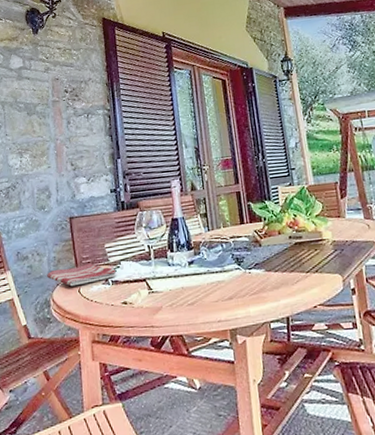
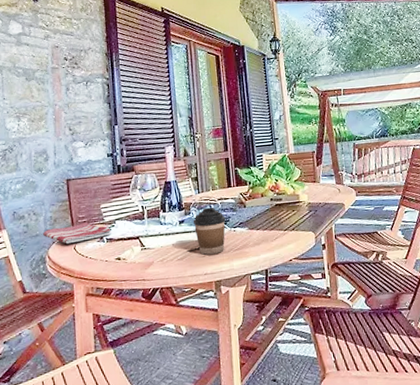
coffee cup: none [203,246,240,300] -> present [193,207,226,255]

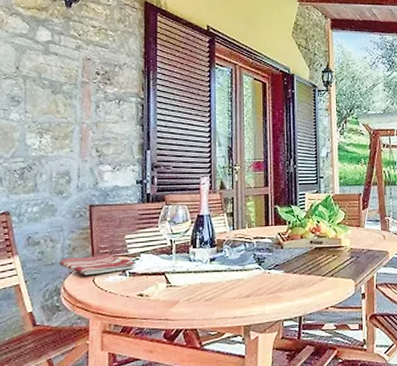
coffee cup: present [193,207,226,255] -> none [225,246,261,297]

